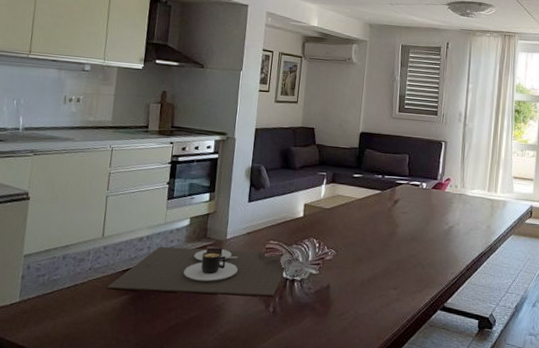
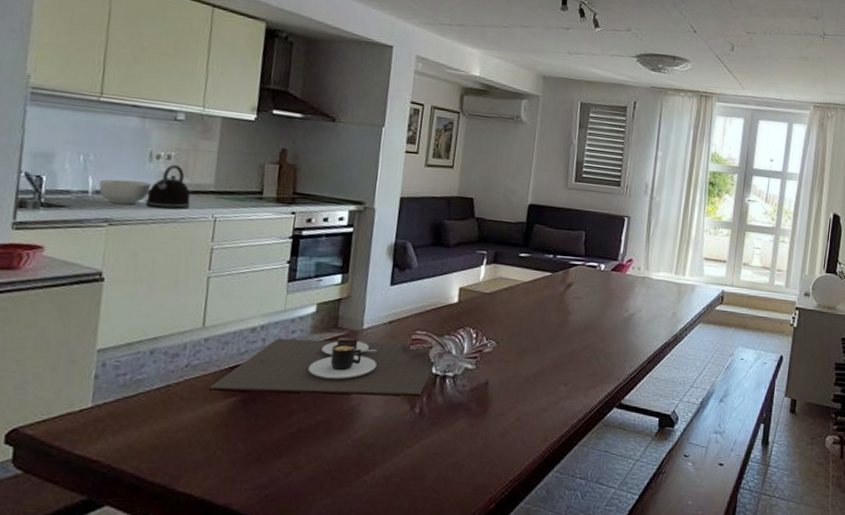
bowl: none [27,118,65,139] -> present [99,179,152,205]
kettle: none [60,106,94,142] -> present [145,165,191,210]

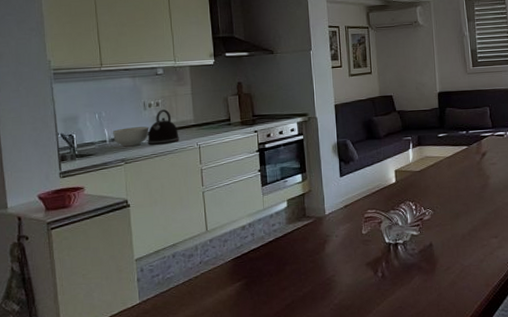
place setting: present [208,337,437,397] -> none [219,221,388,279]

